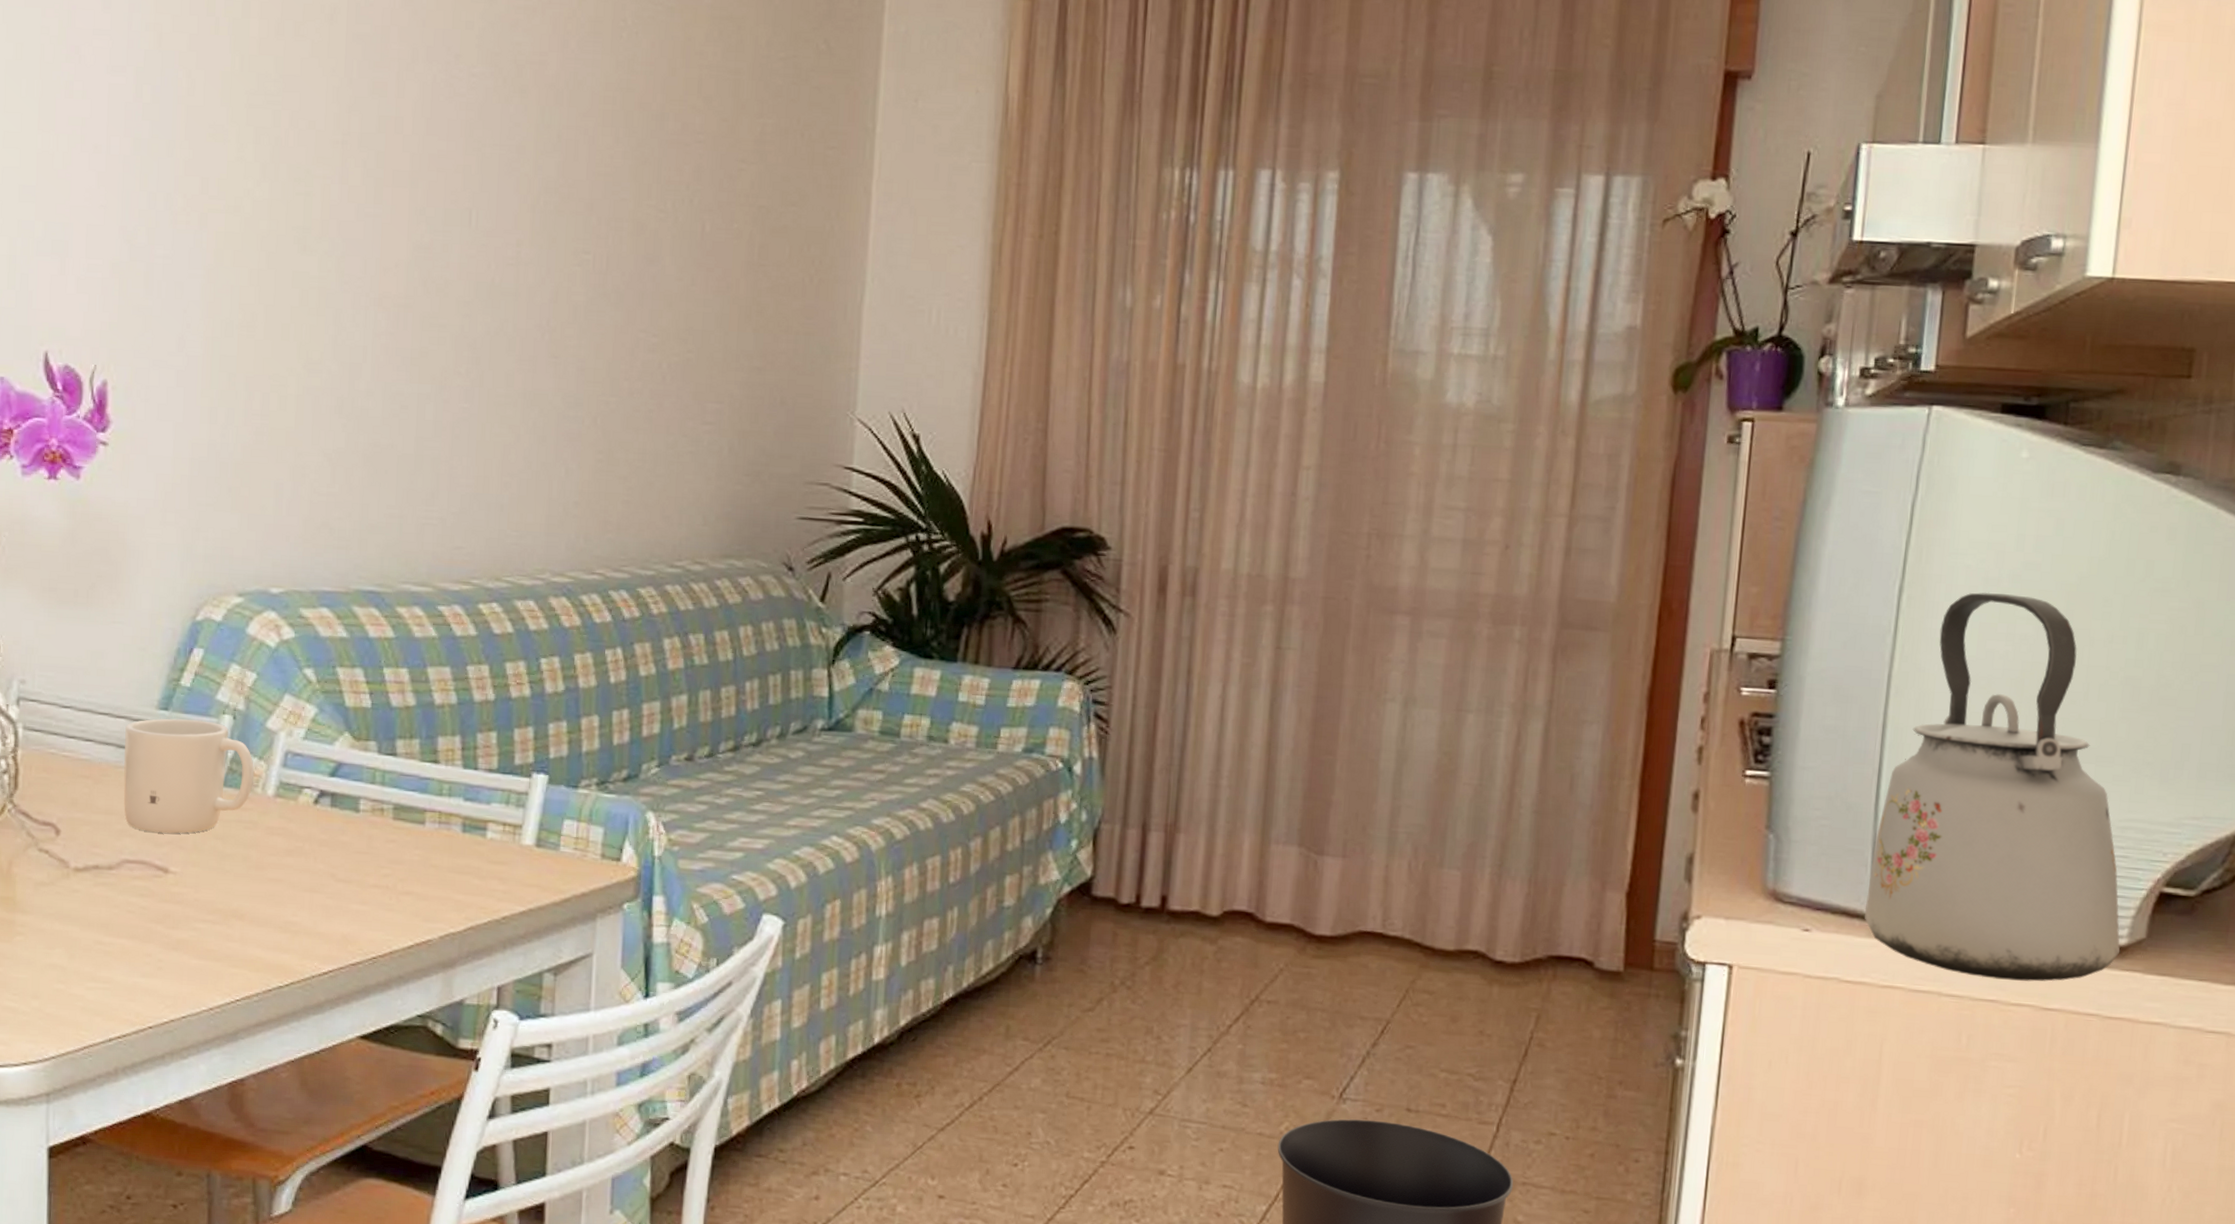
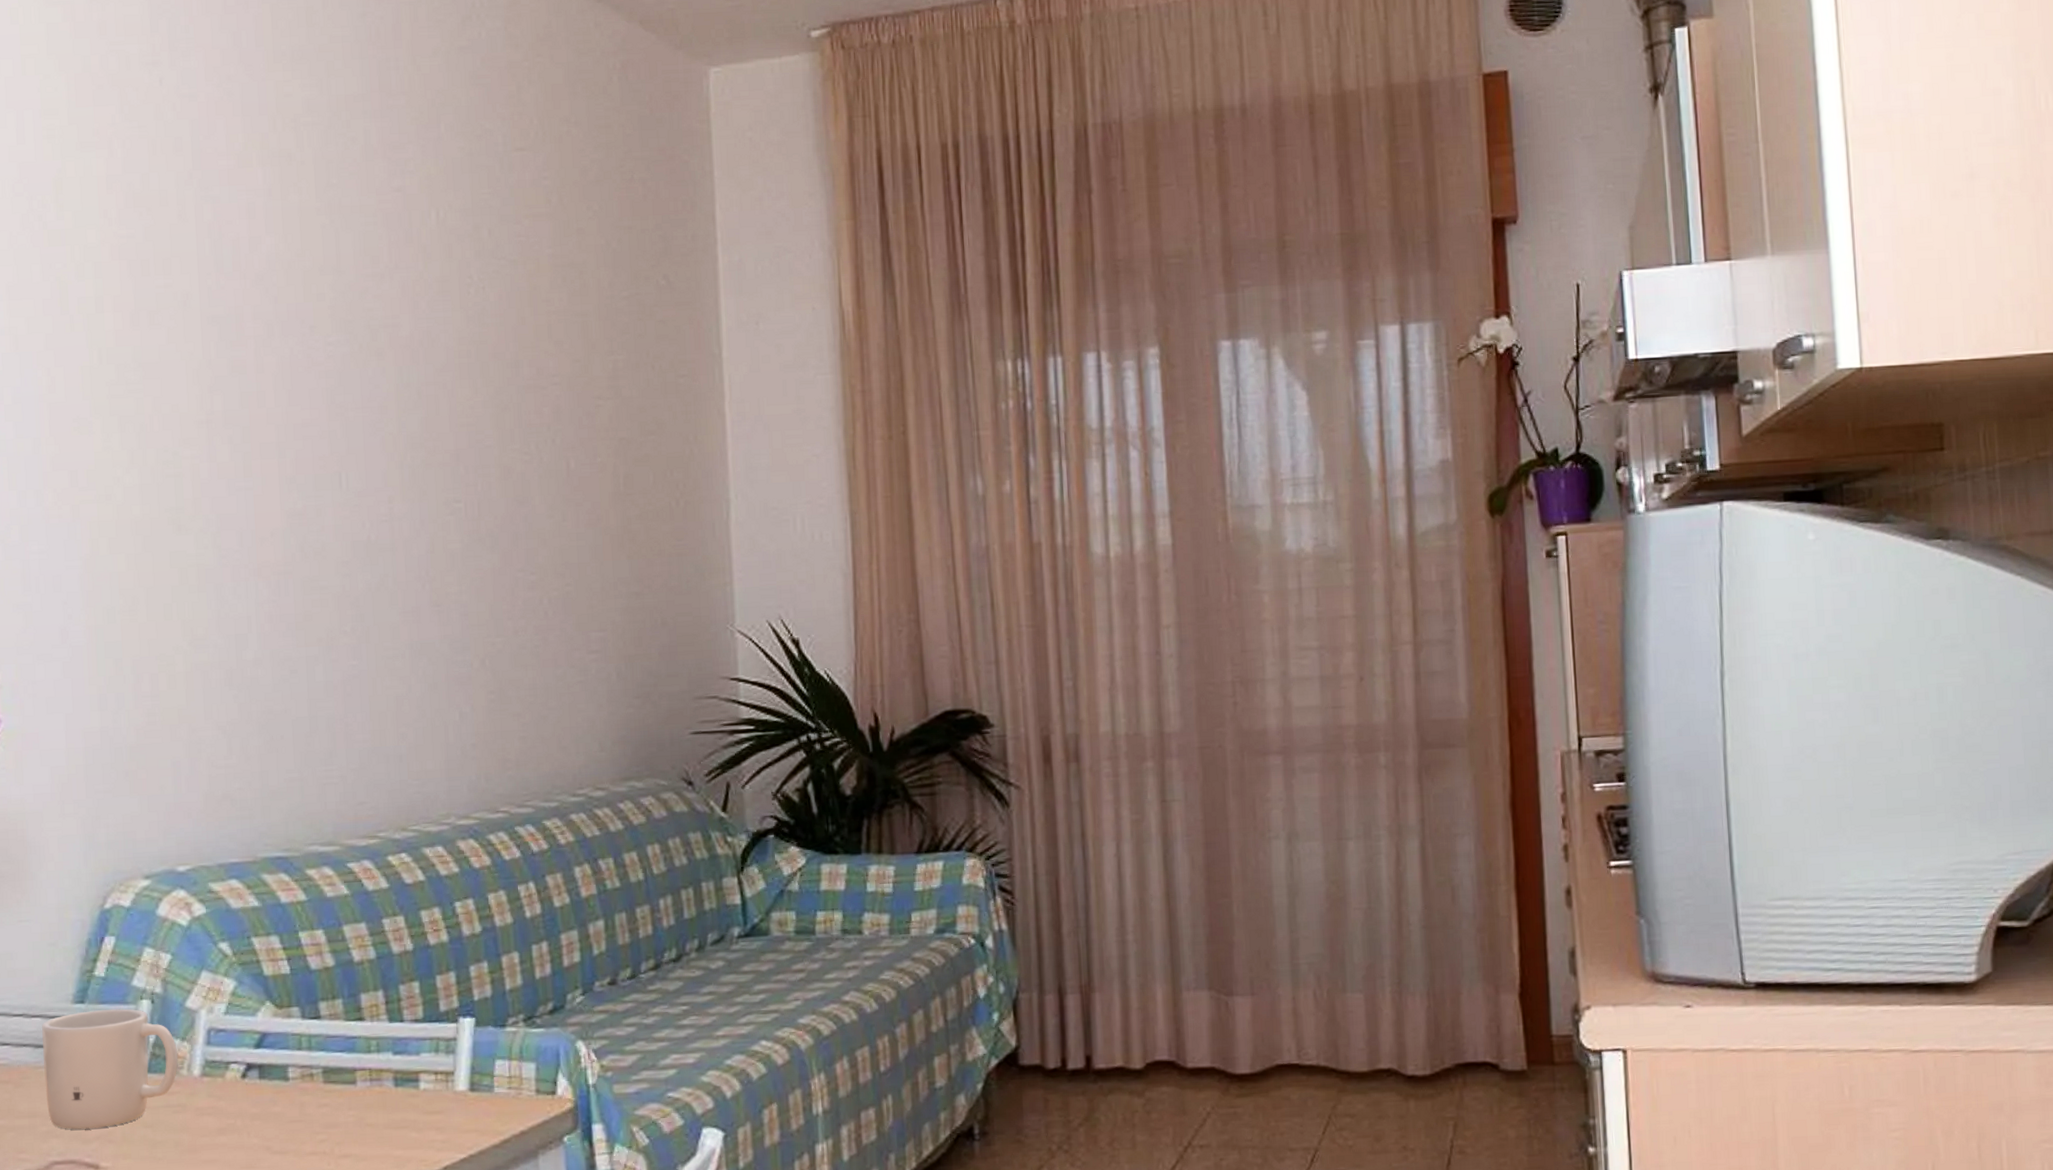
kettle: present [1864,592,2121,982] -> none [1736,666,1972,1030]

